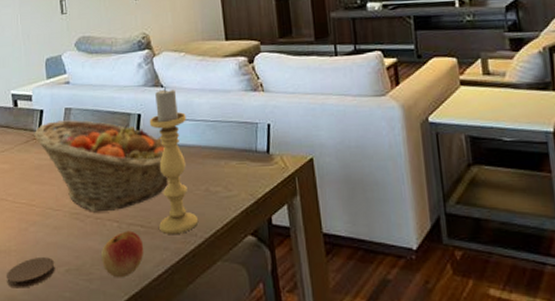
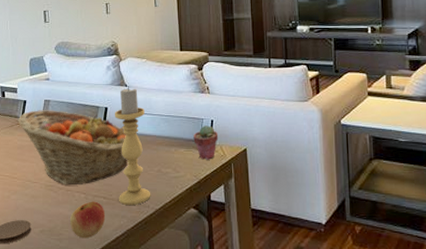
potted succulent: none [247,131,278,174] -> present [193,125,219,160]

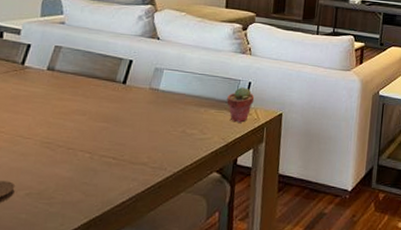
fruit basket: present [17,110,129,186] -> none [14,56,151,143]
apple: present [69,201,106,239] -> none [66,161,113,203]
candle holder: present [114,87,151,205] -> none [131,40,176,167]

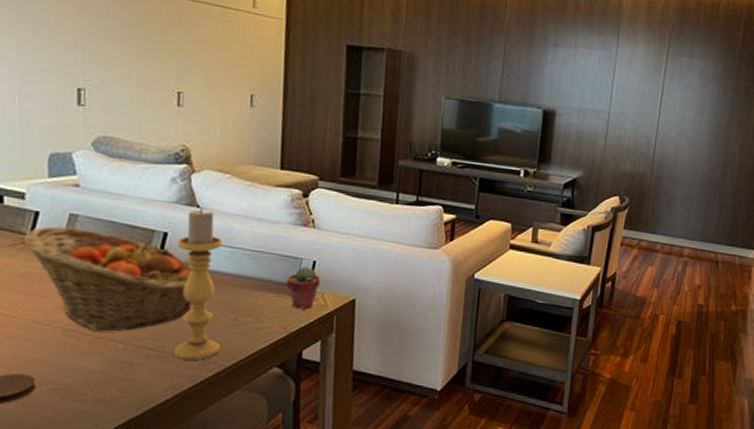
fruit basket: none [14,56,151,143] -> present [21,226,193,331]
candle holder: none [131,40,176,167] -> present [173,208,222,360]

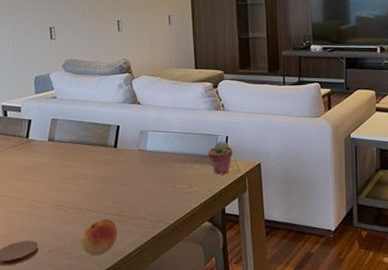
fruit basket: present [21,226,193,331] -> none [21,129,142,204]
apple: none [97,353,153,401] -> present [80,218,118,256]
candle holder: present [173,208,222,360] -> none [126,105,165,221]

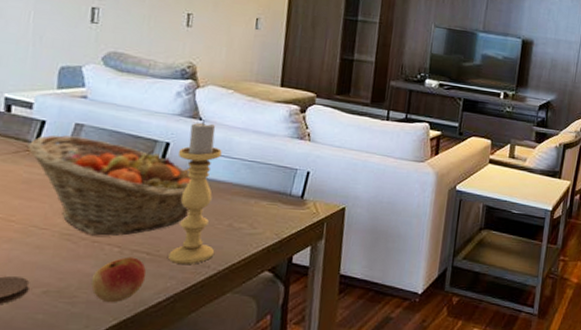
fruit basket: none [21,129,142,204] -> present [26,135,192,236]
candle holder: none [126,105,165,221] -> present [168,121,222,264]
potted succulent: present [208,141,233,175] -> none [281,177,314,217]

